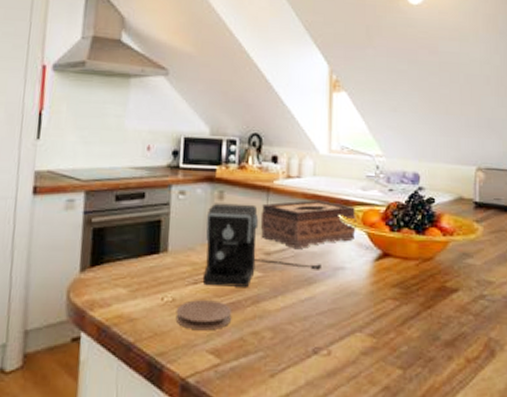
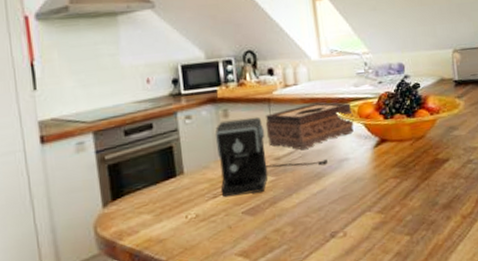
coaster: present [175,300,232,331] -> none [201,209,254,239]

